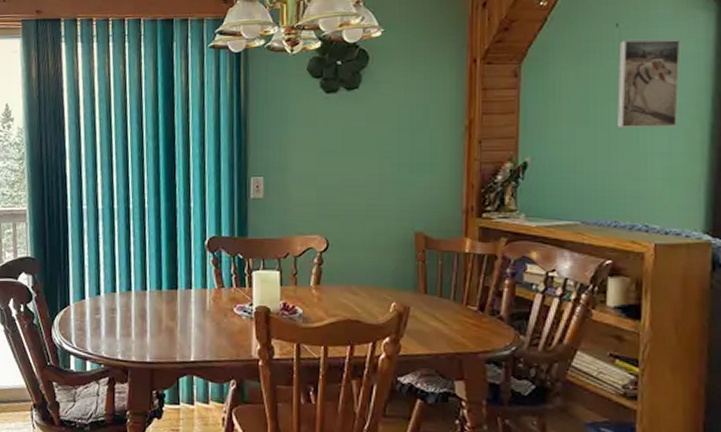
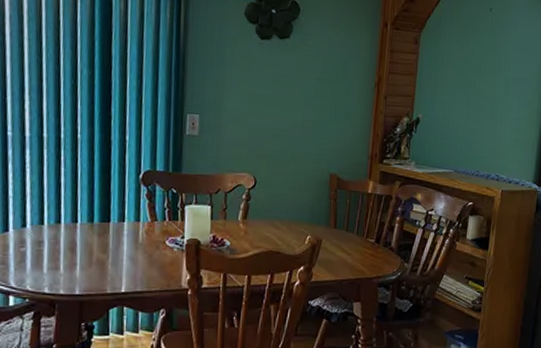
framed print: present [616,39,681,127] -> none [484,22,531,98]

